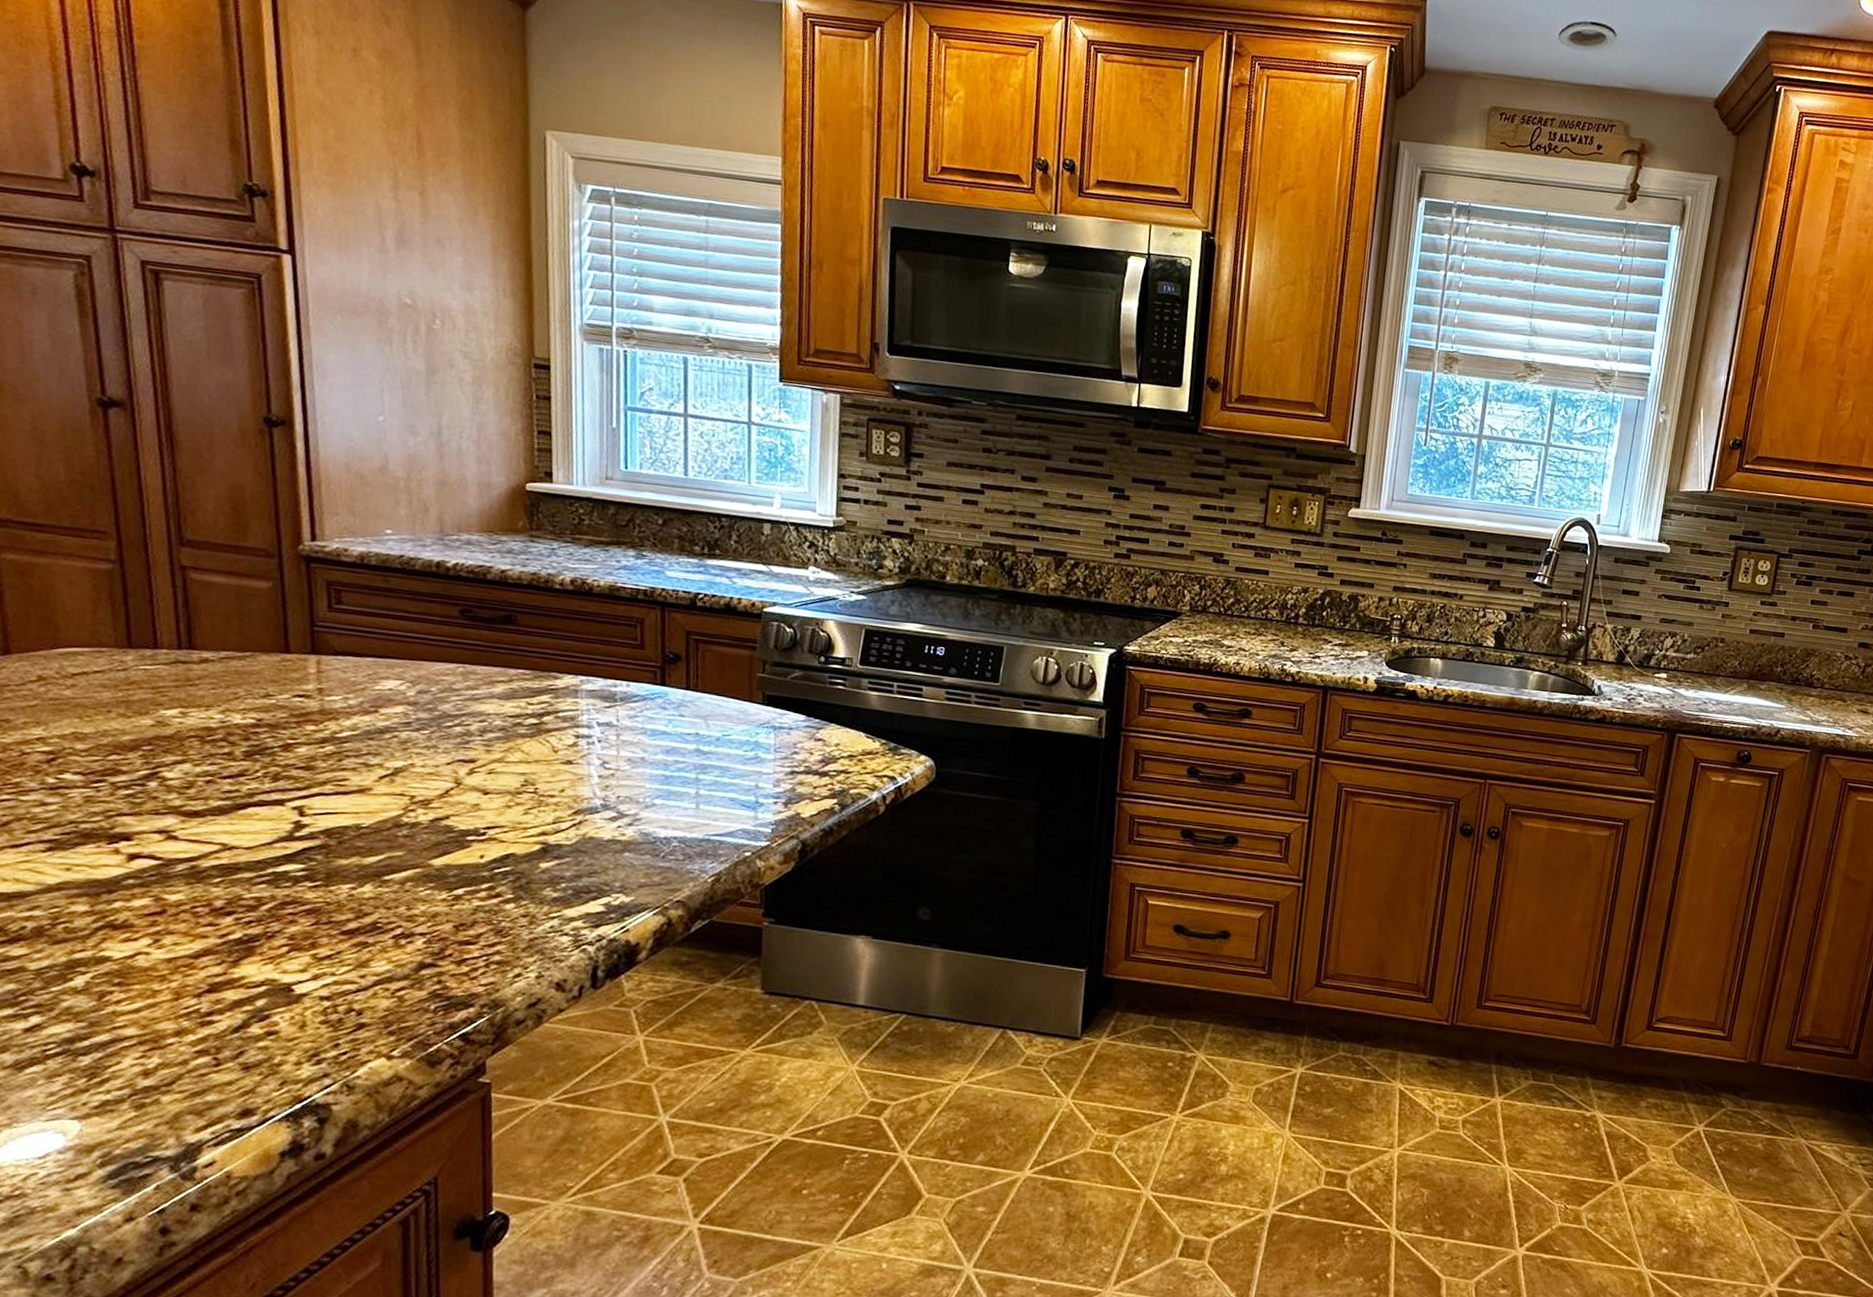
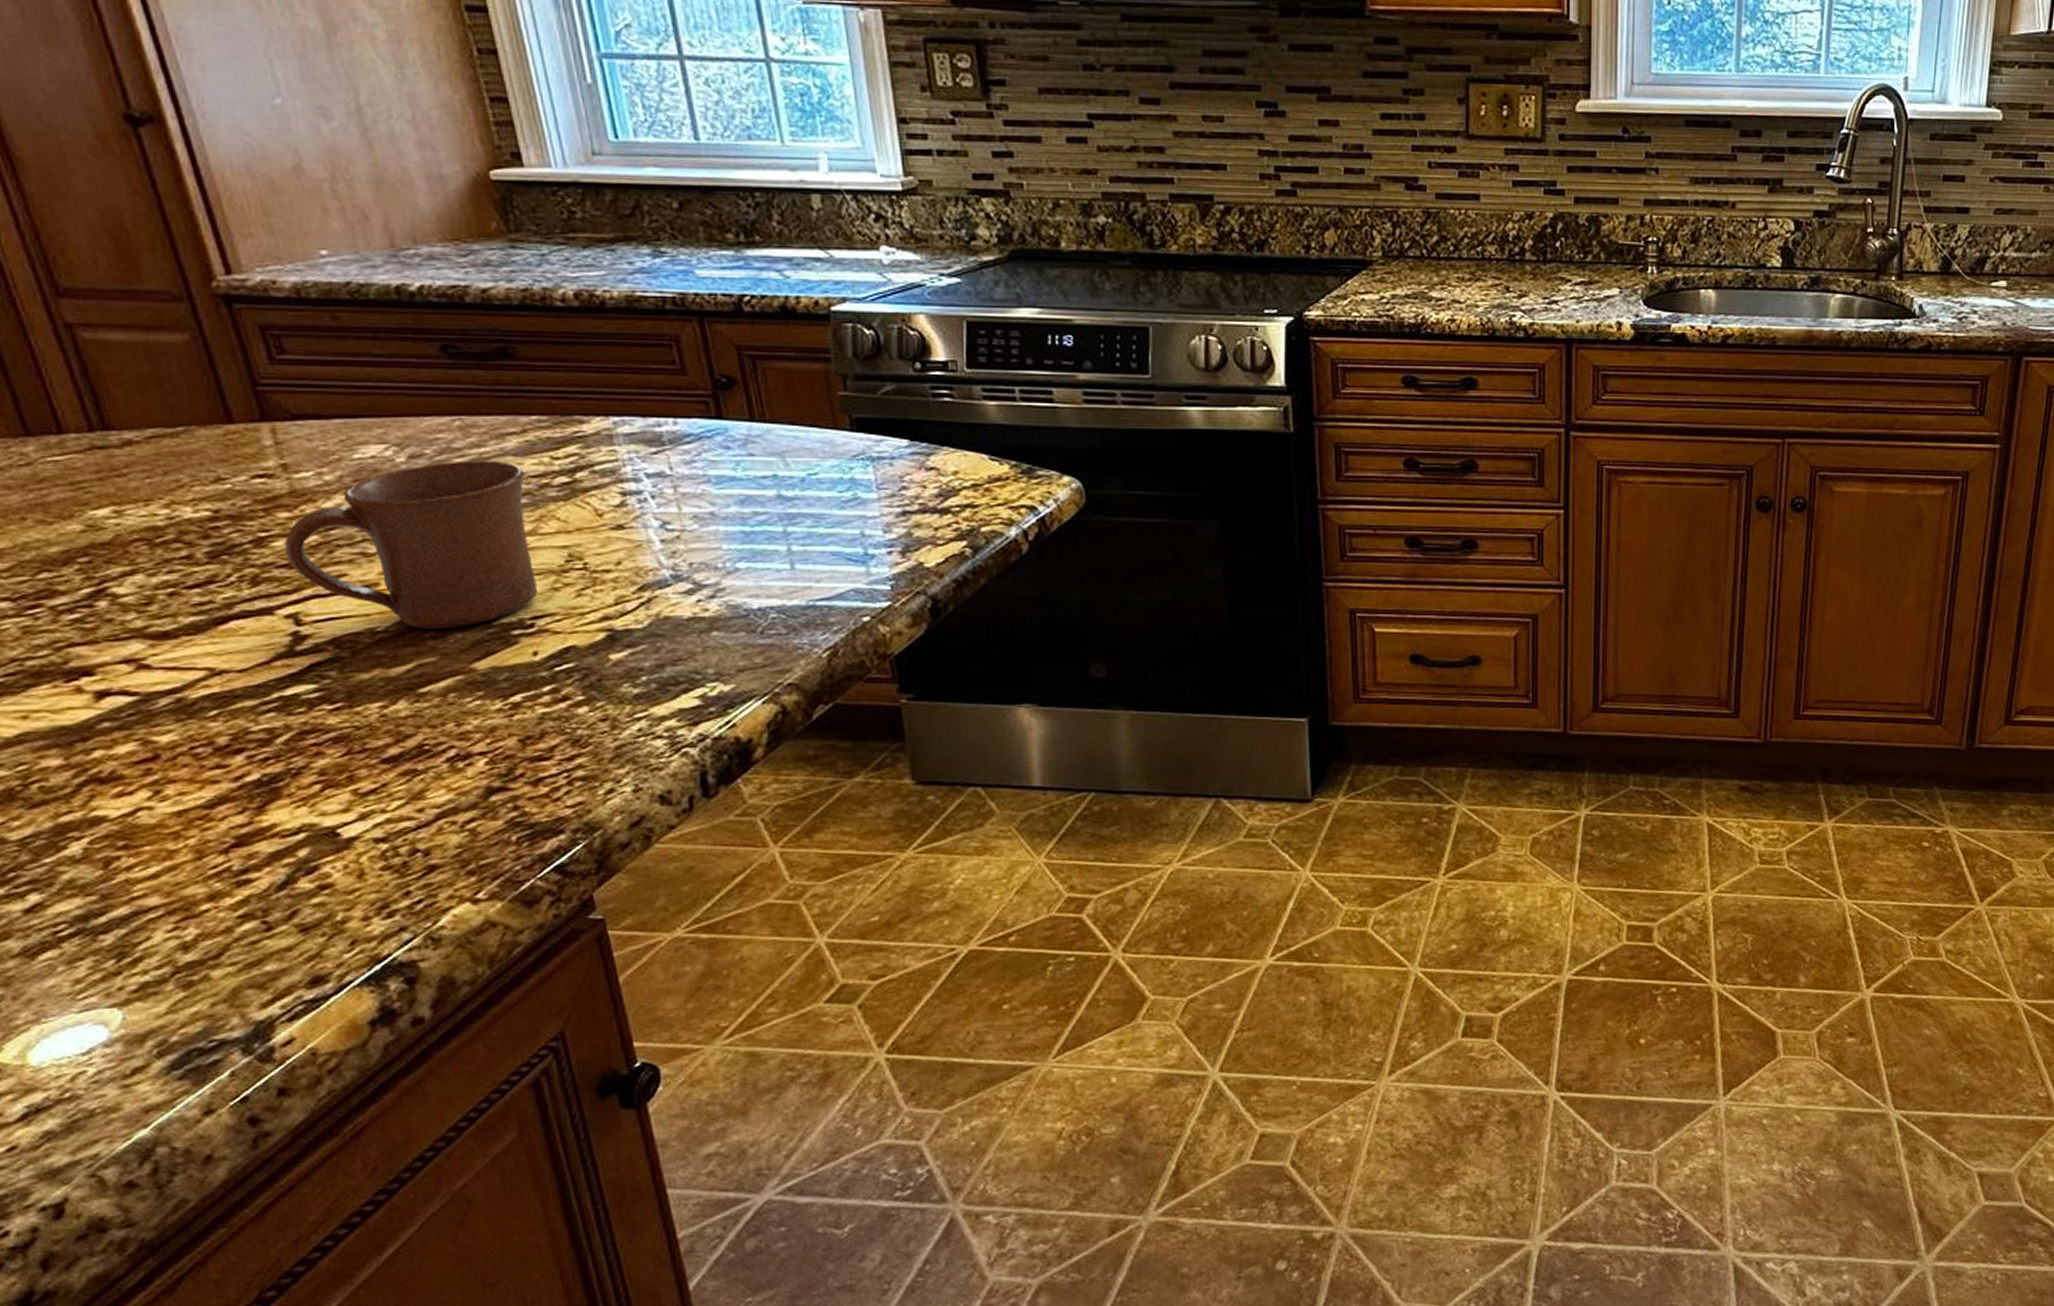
mug: none [305,698,504,830] -> present [285,460,538,629]

